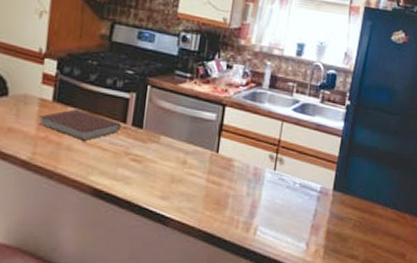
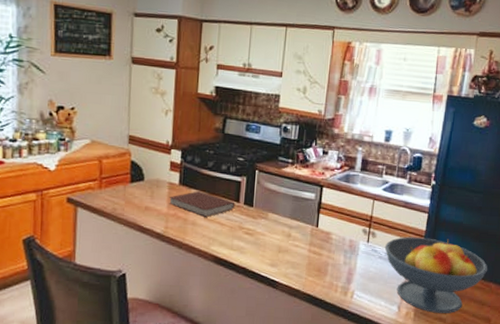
fruit bowl: none [293,163,404,251] -> present [384,237,488,314]

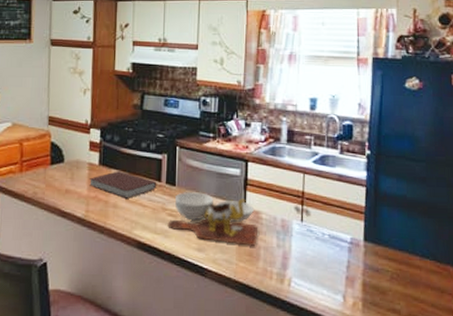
cutting board: none [243,213,328,264] -> present [167,192,259,247]
fruit bowl: present [384,237,488,314] -> none [321,214,443,304]

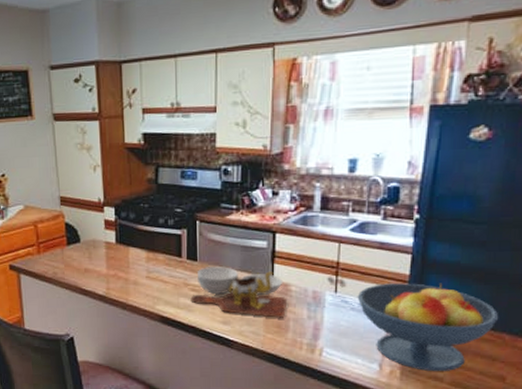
notebook: present [89,171,157,198] -> none [108,249,178,275]
fruit bowl: none [321,214,443,304] -> present [357,283,499,372]

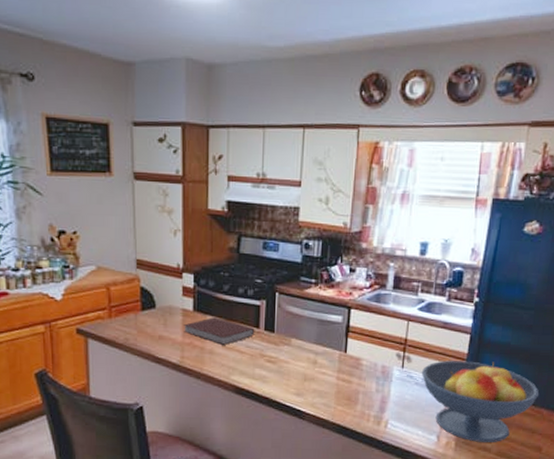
notebook: none [108,249,178,275] -> present [184,317,255,345]
cutting board: present [190,267,288,319] -> none [266,339,358,392]

